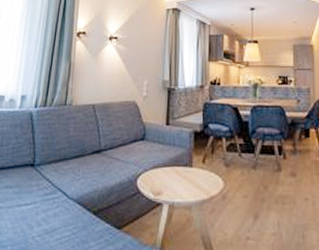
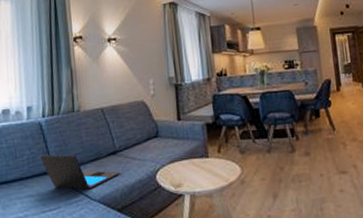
laptop: none [25,146,102,187] -> present [40,154,121,190]

